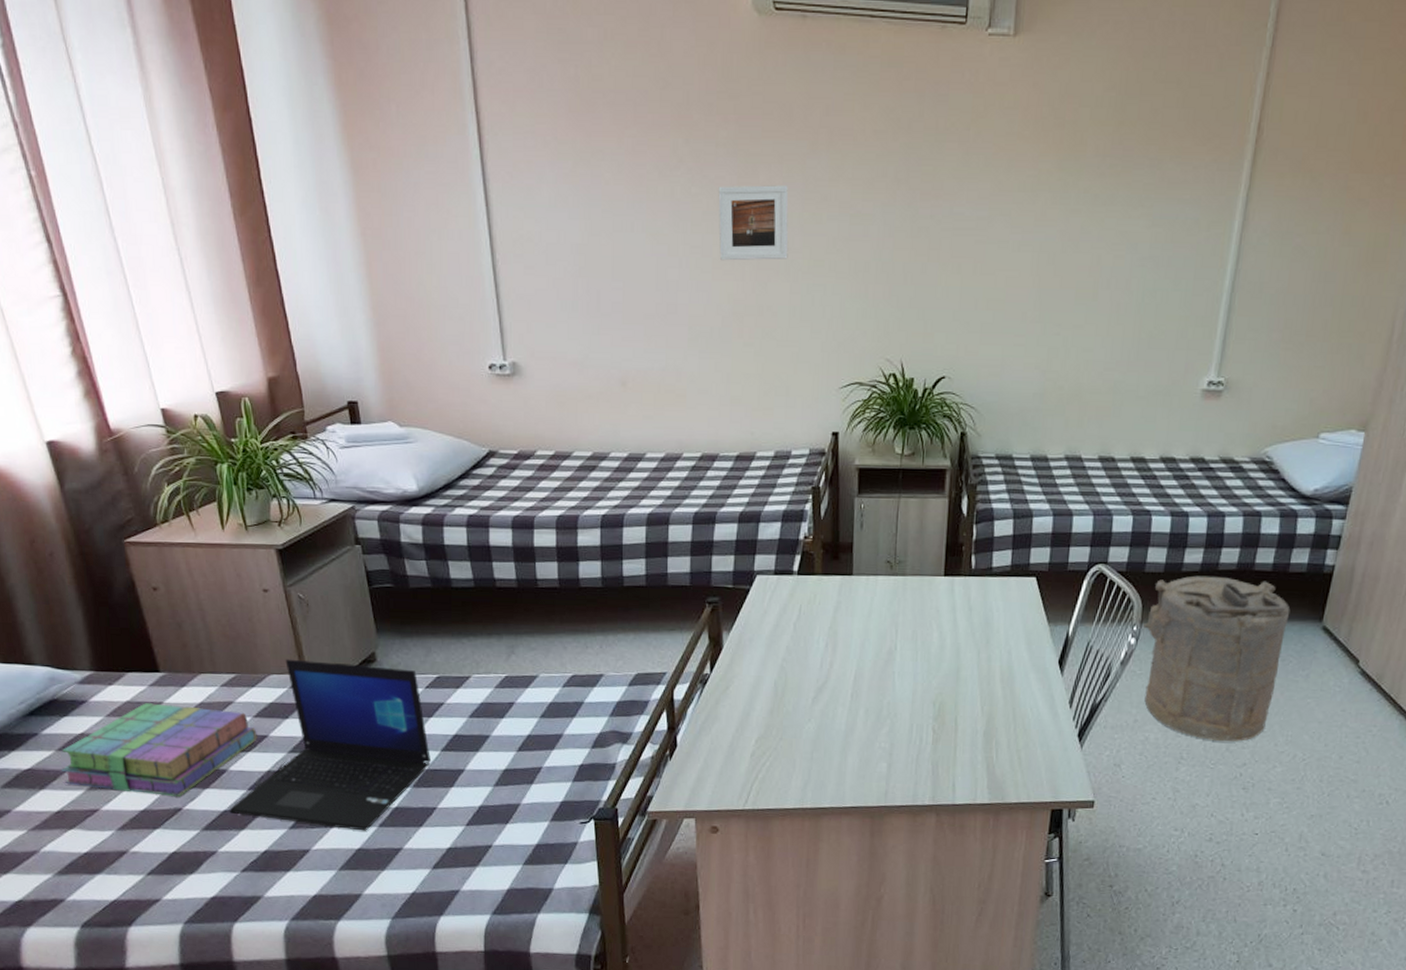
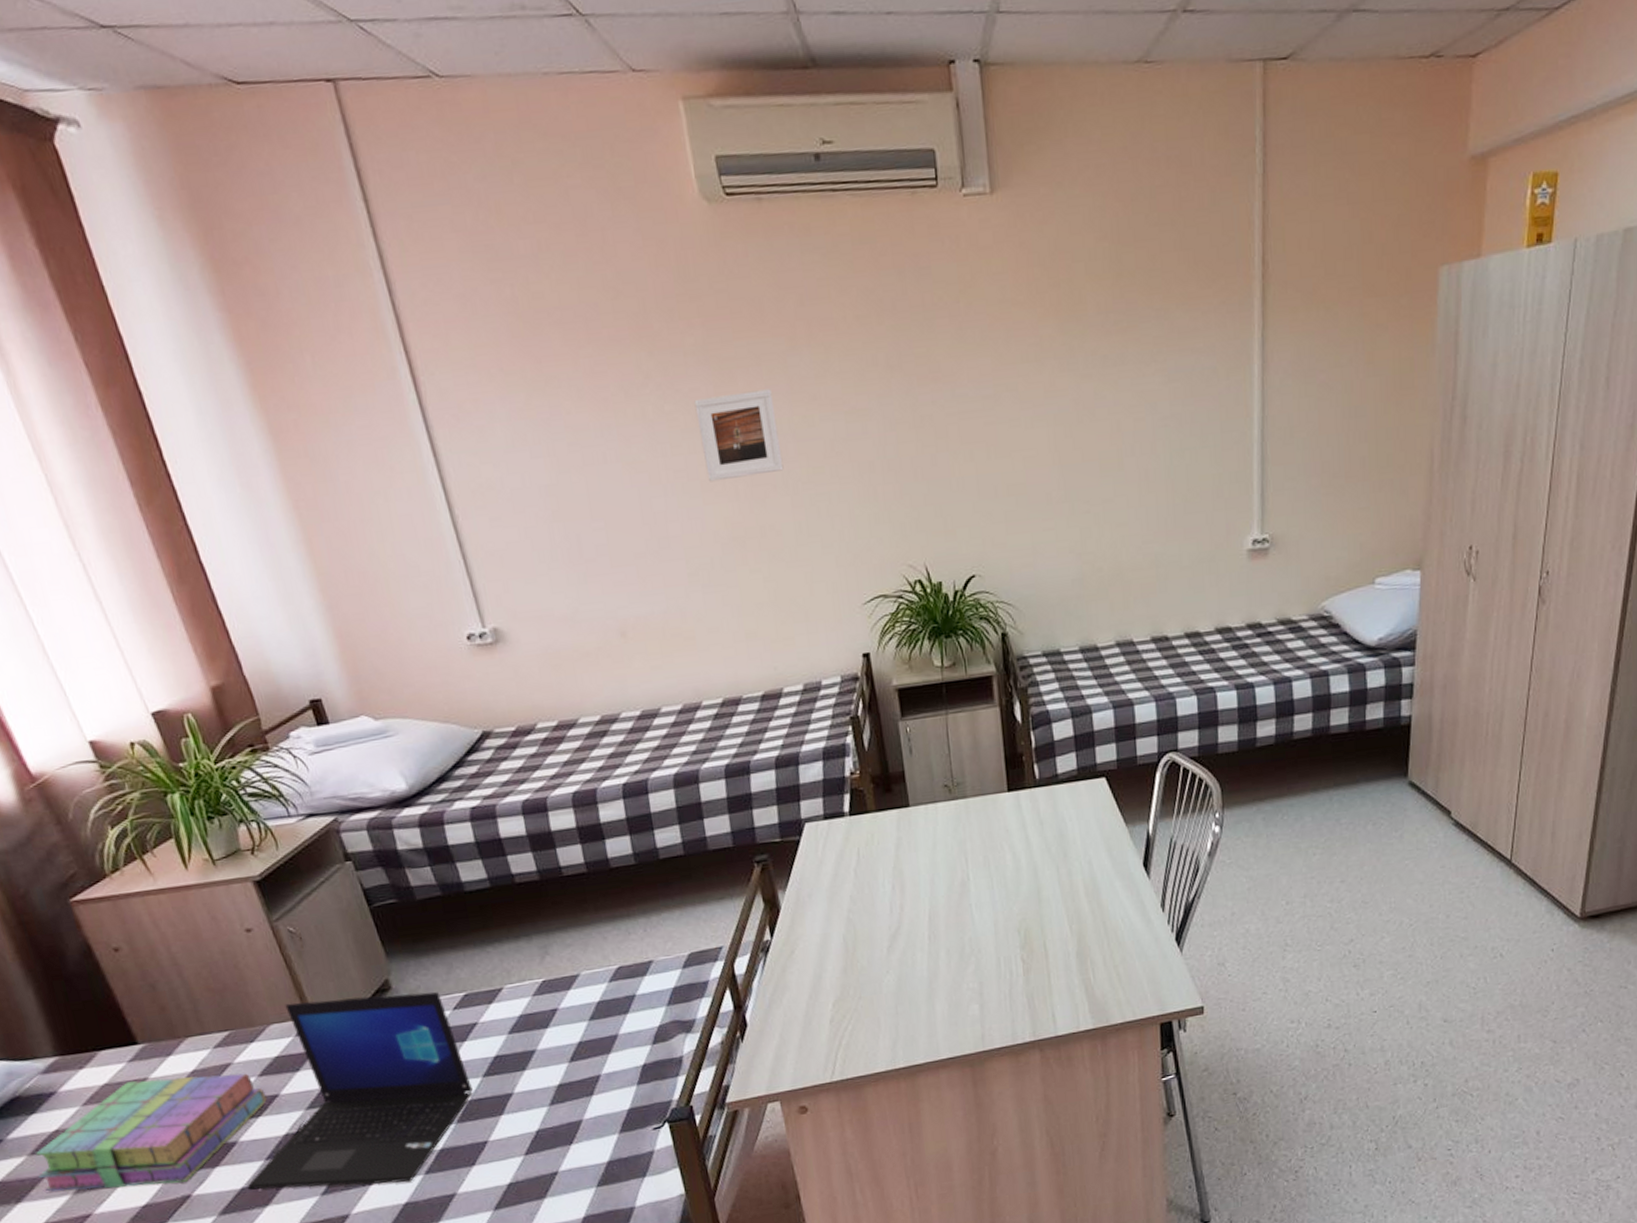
laundry hamper: present [1143,575,1290,742] -> none [1226,743,1374,921]

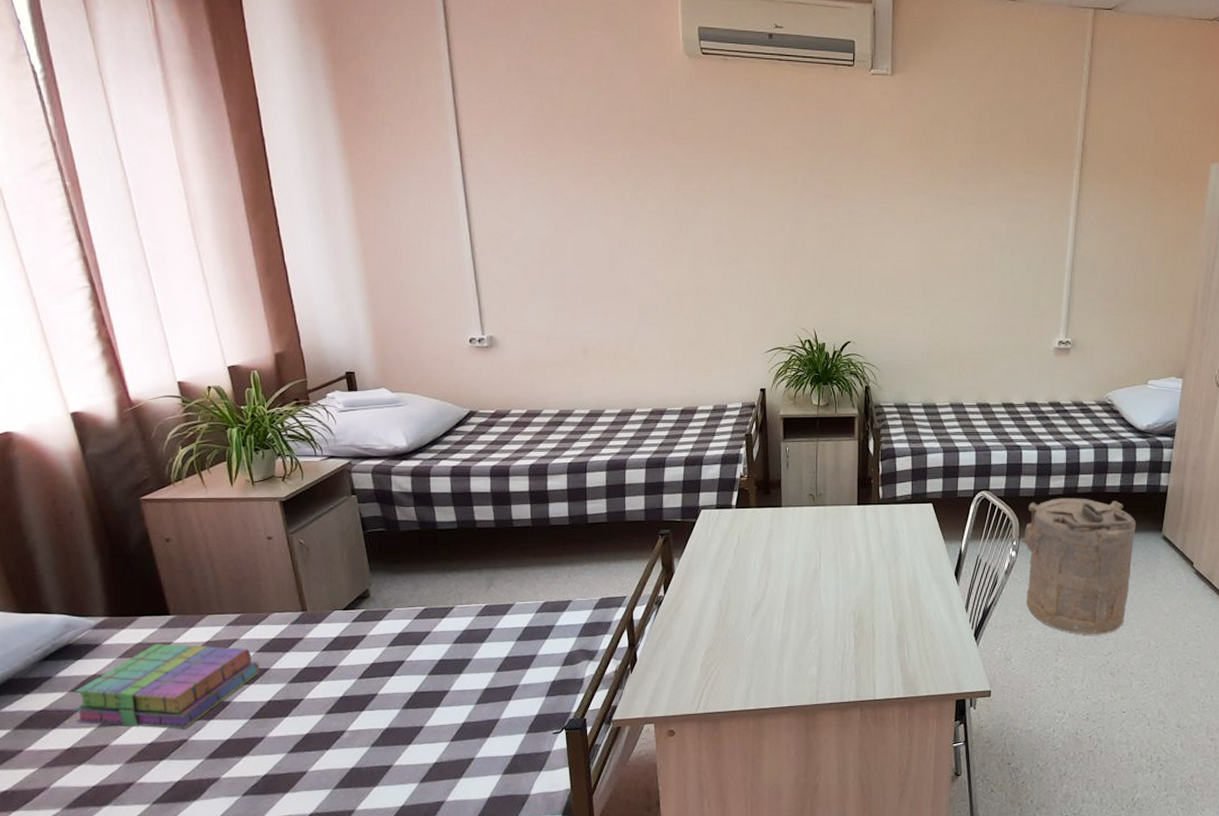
laptop: present [246,992,473,1190] -> none [232,598,419,751]
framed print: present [694,389,784,482] -> none [660,190,719,251]
laundry hamper: none [1226,743,1374,921] -> present [1021,498,1136,635]

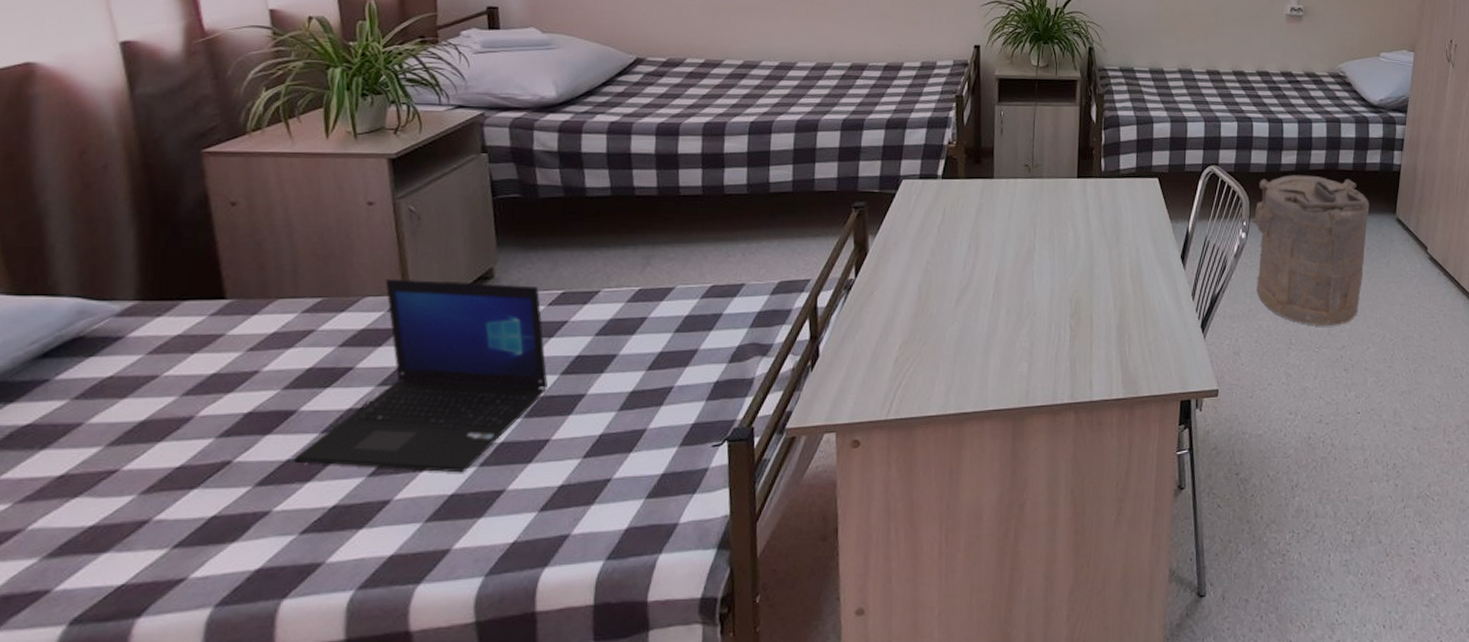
books: present [73,644,260,728] -> none [73,336,341,447]
laptop: none [232,598,419,751] -> present [293,278,548,473]

